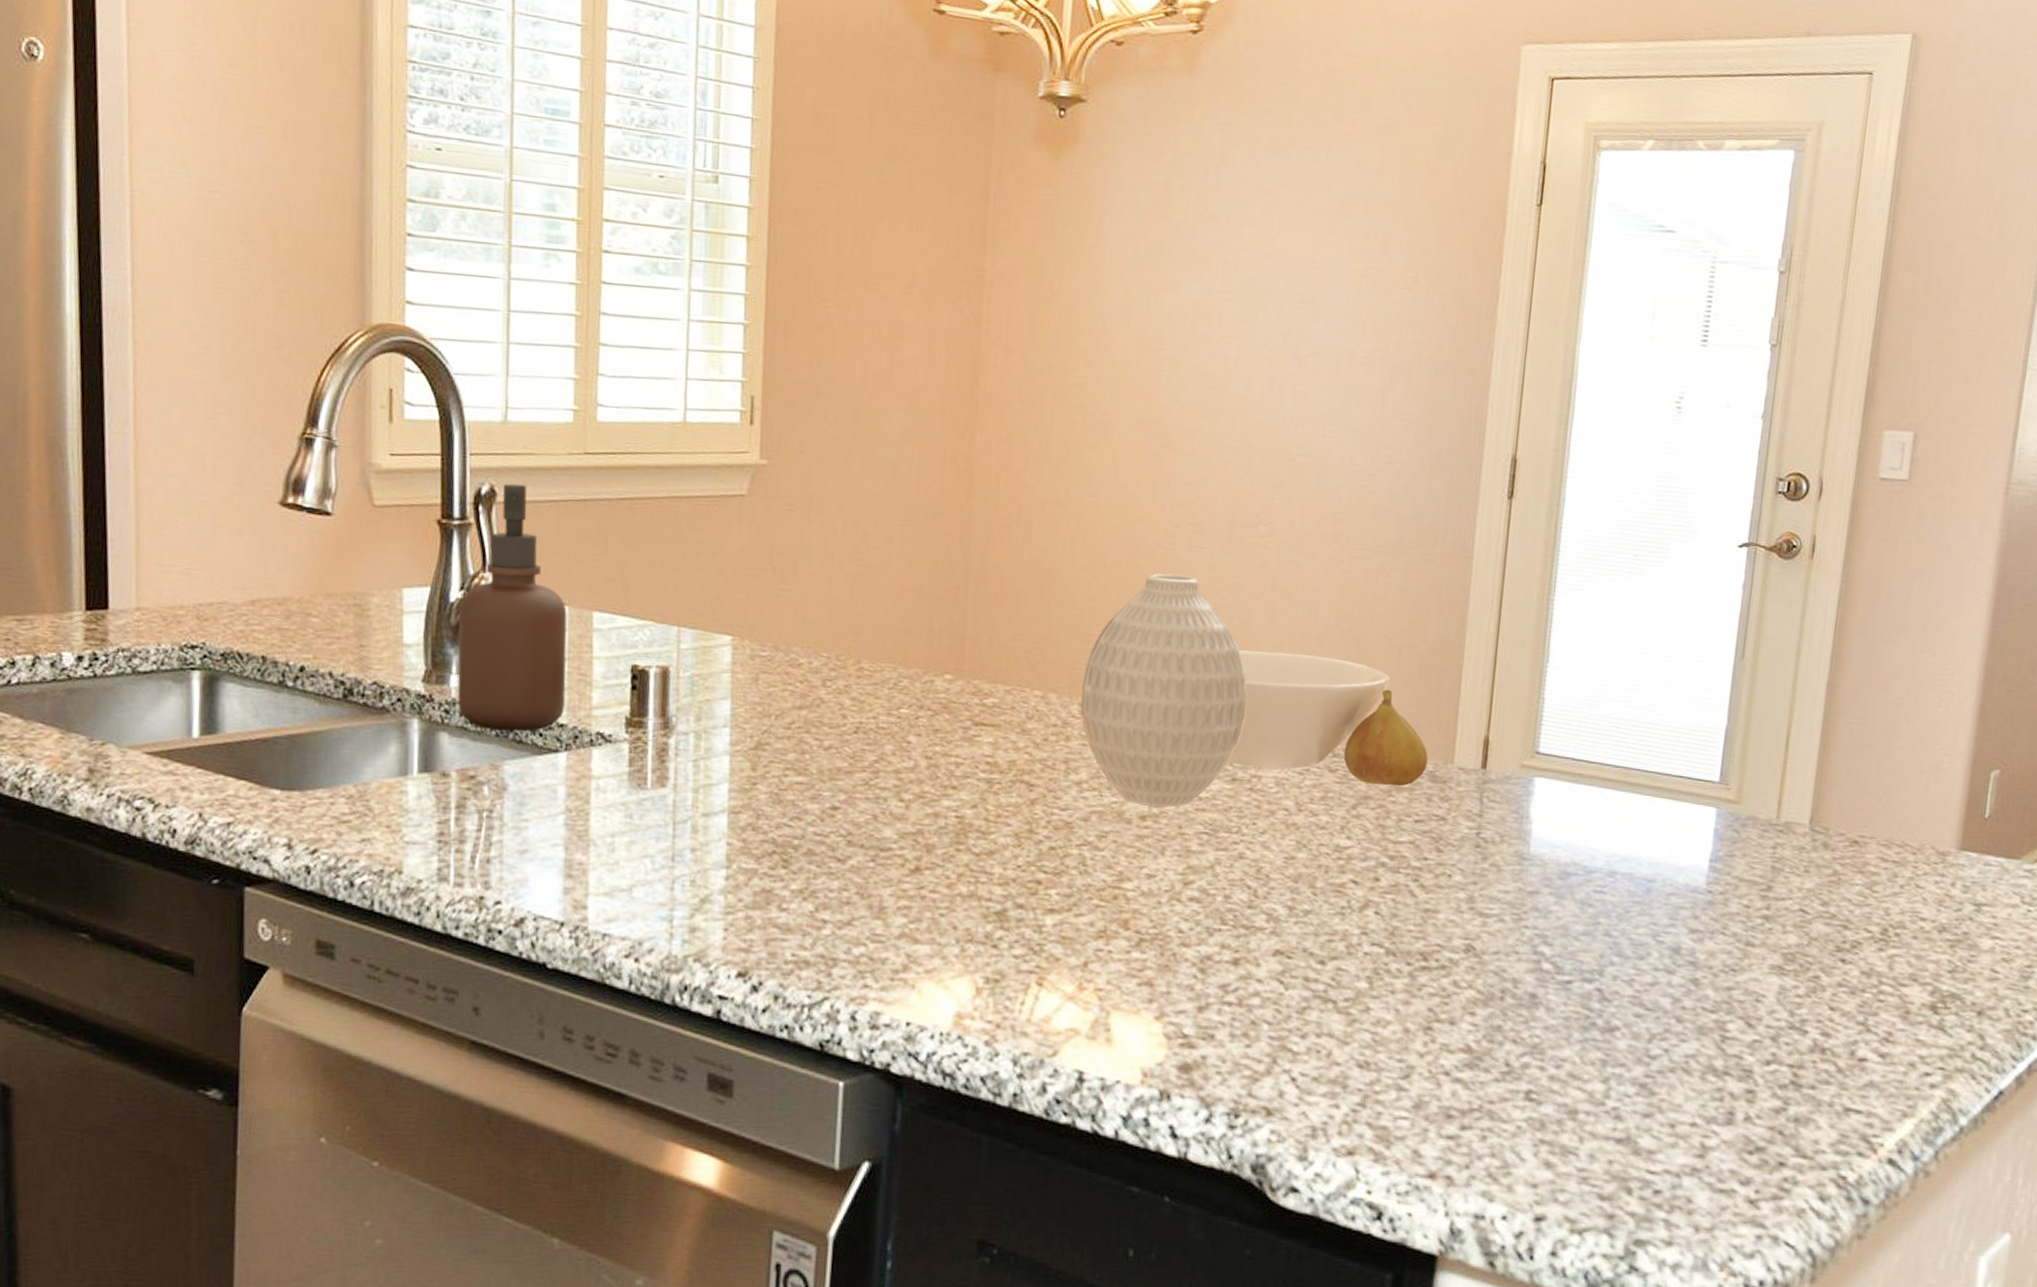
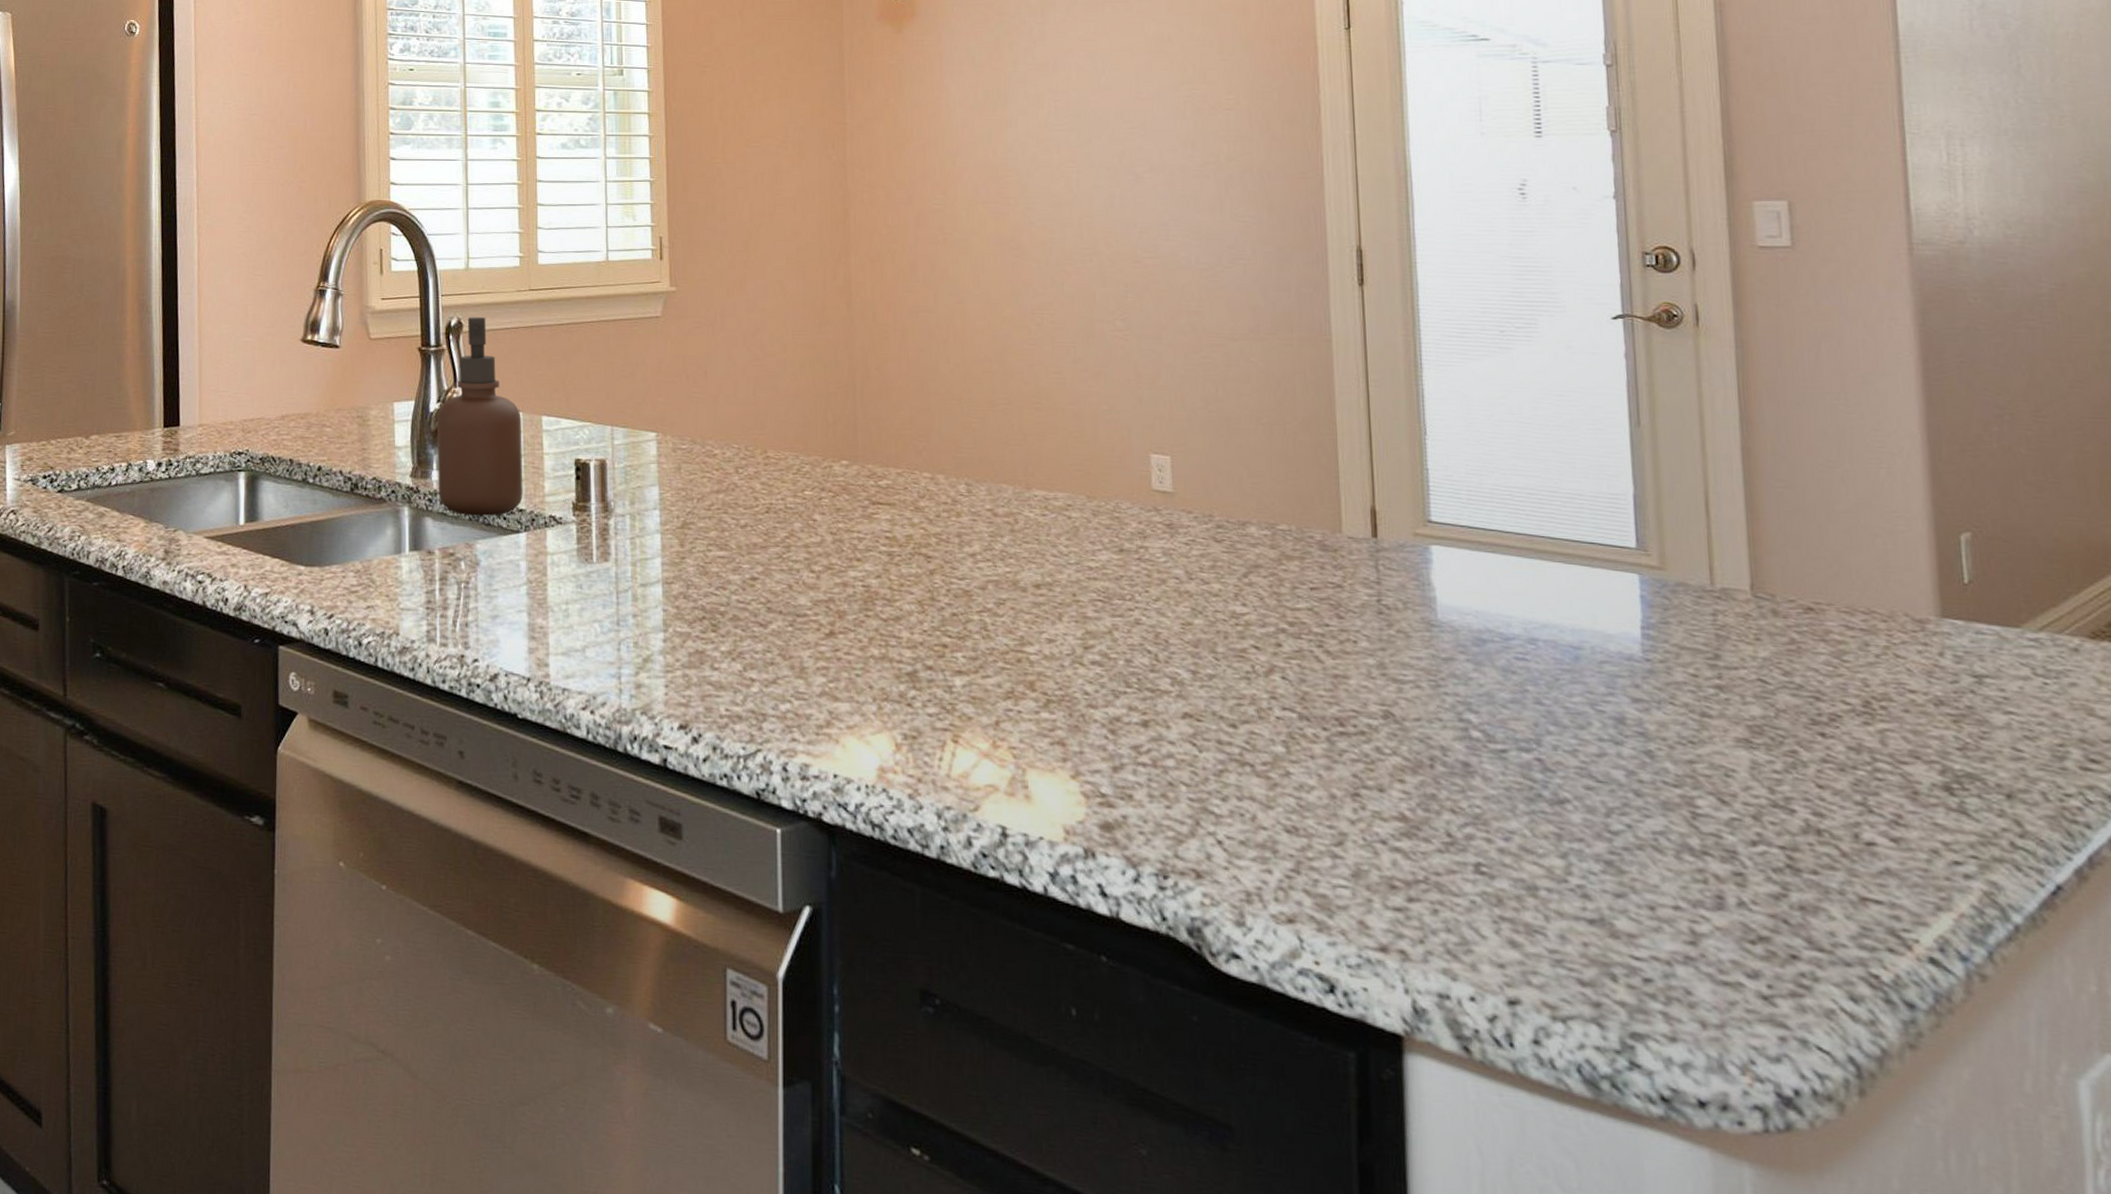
vase: present [1080,573,1248,808] -> none [967,366,1125,577]
bowl: present [1227,650,1390,770] -> none [1111,432,1264,541]
fruit: present [1343,689,1428,786] -> none [1227,464,1315,555]

